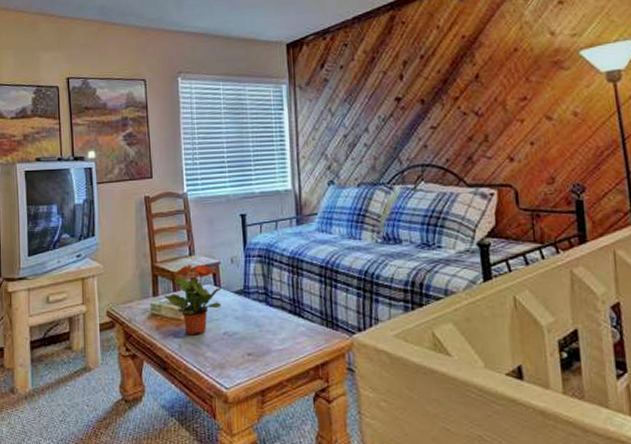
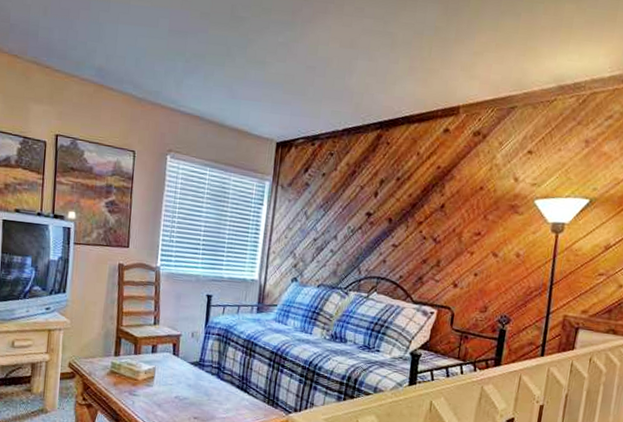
potted plant: present [164,264,223,336] -> none [125,332,181,395]

